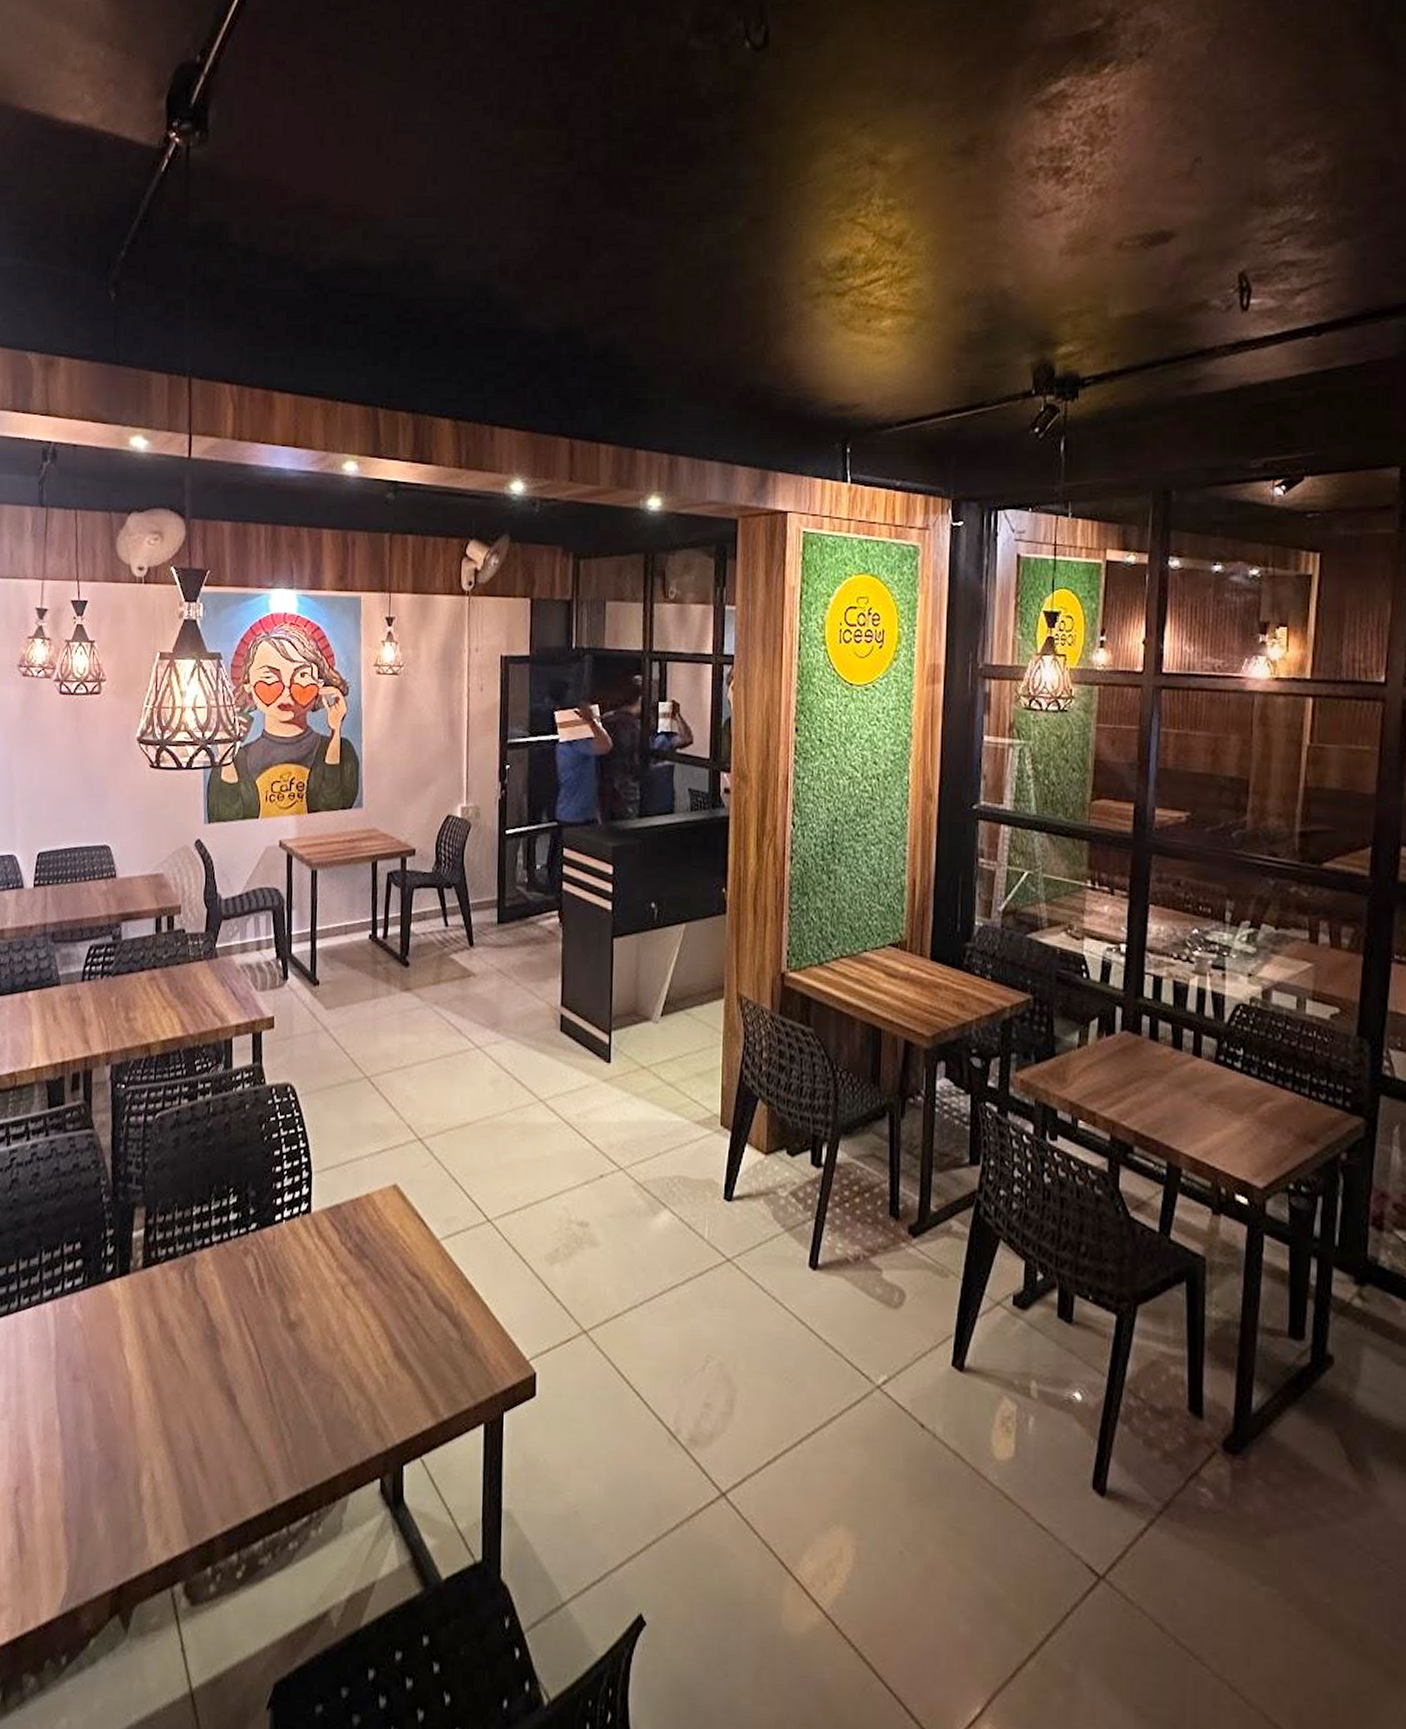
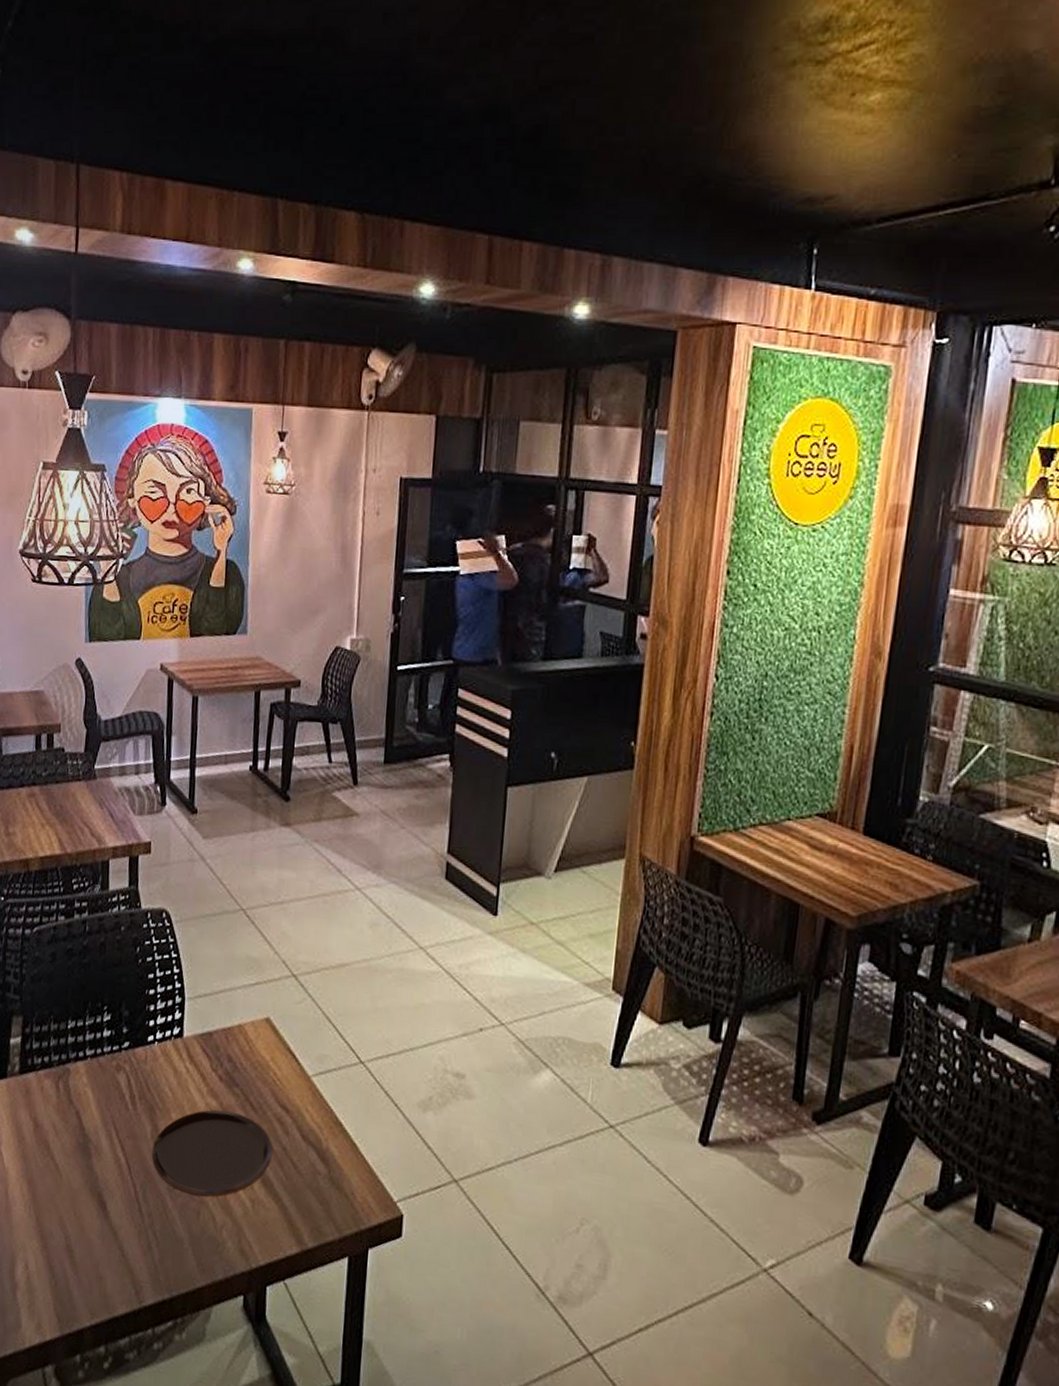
plate: none [282,1284,404,1378] -> present [151,1109,273,1197]

